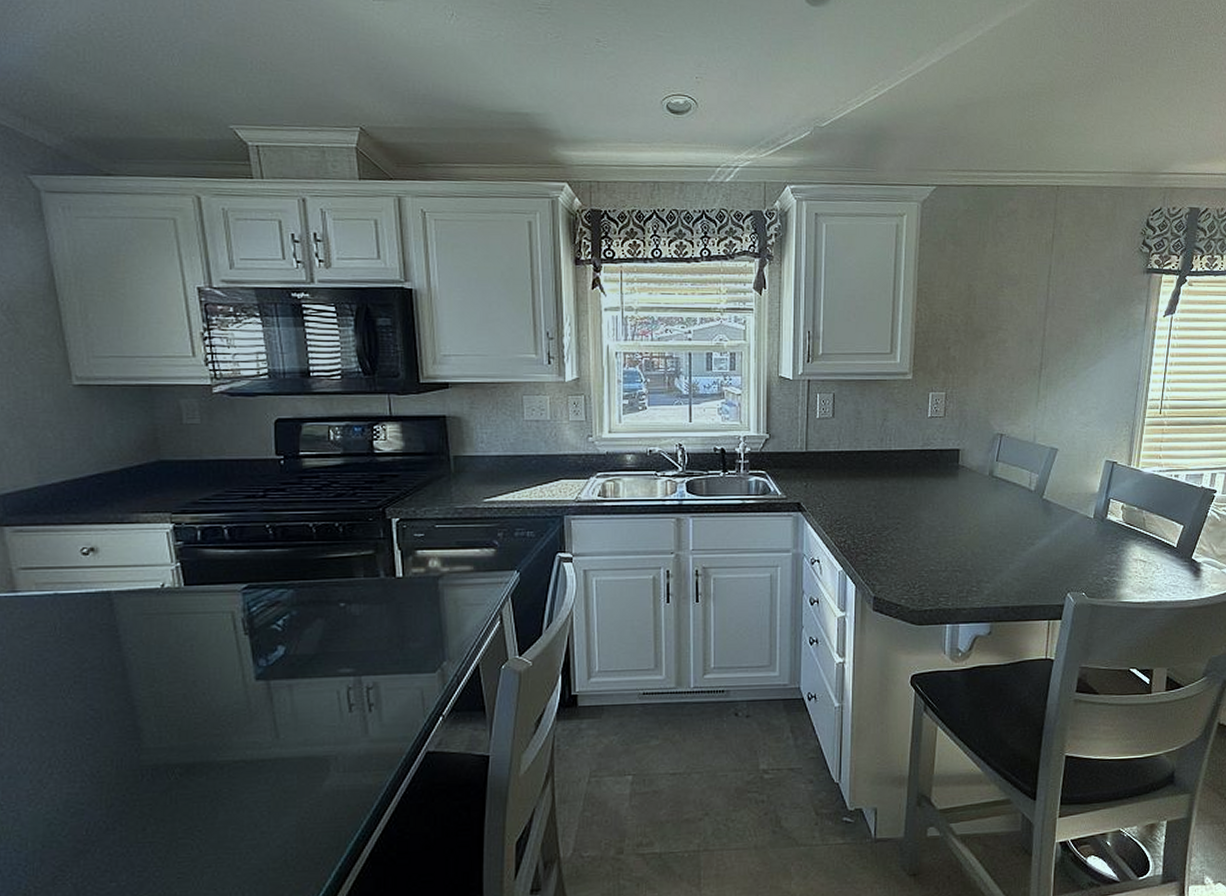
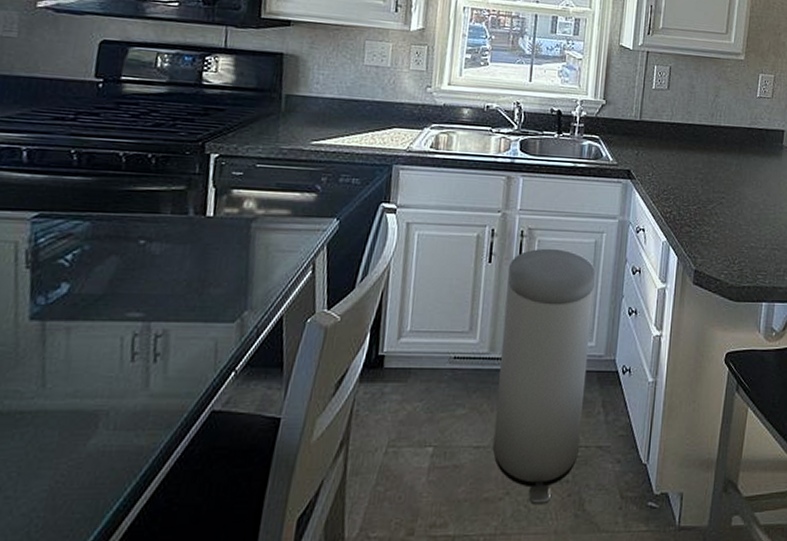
pedal bin: none [686,585,774,824] -> present [492,248,596,505]

